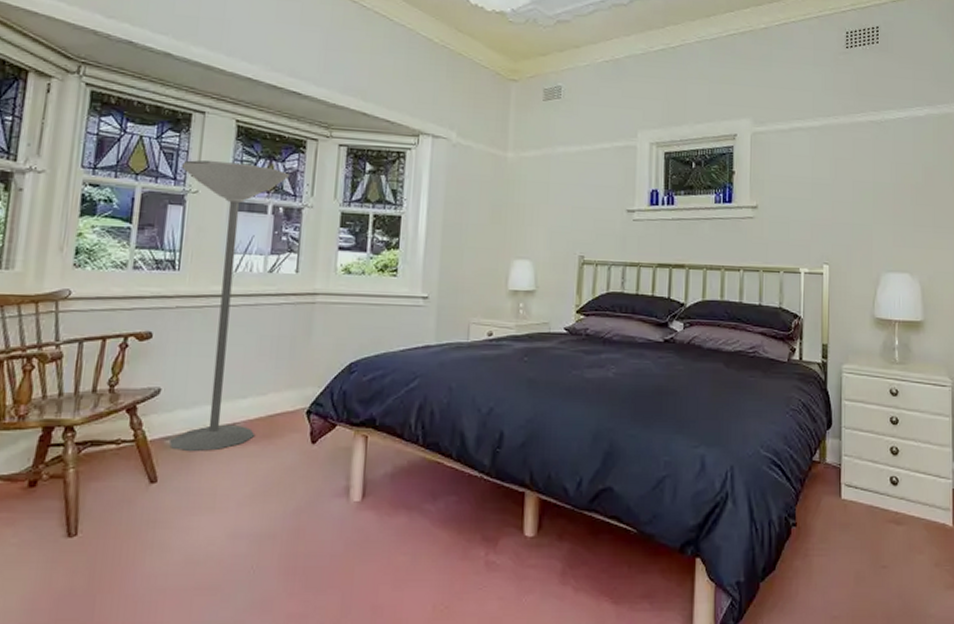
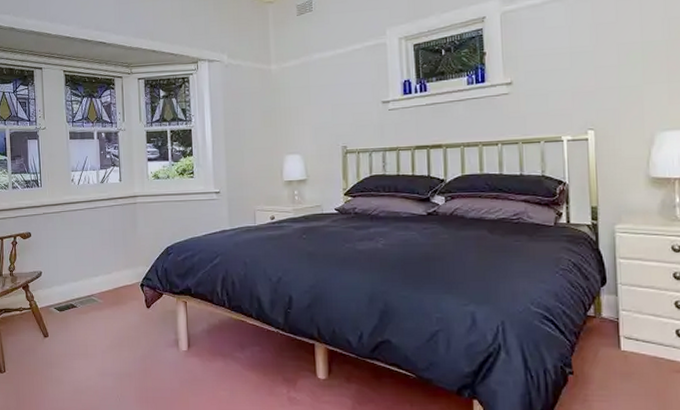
floor lamp: present [169,160,290,451] -> none [33,103,108,315]

